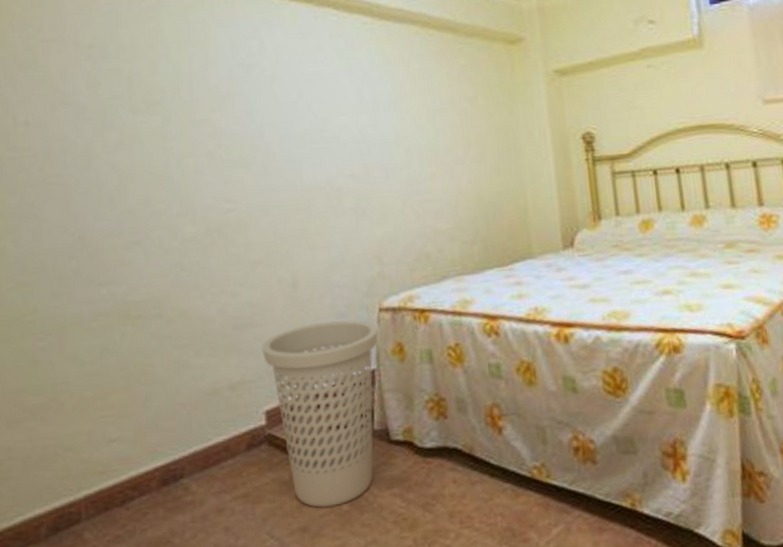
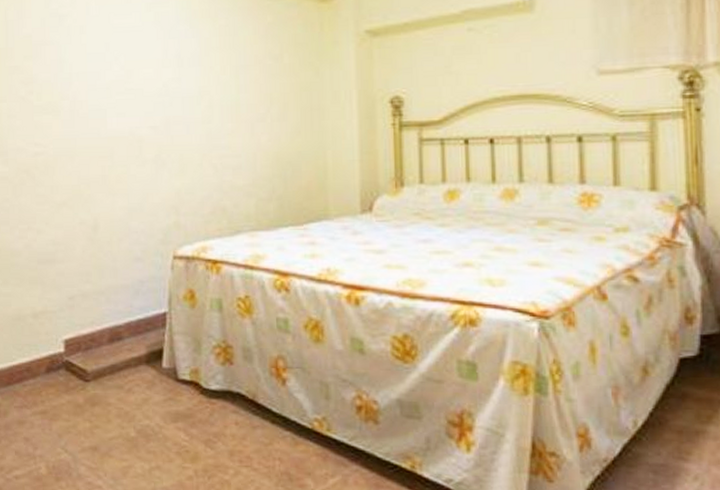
laundry basket: present [261,320,378,508] -> none [63,263,171,432]

